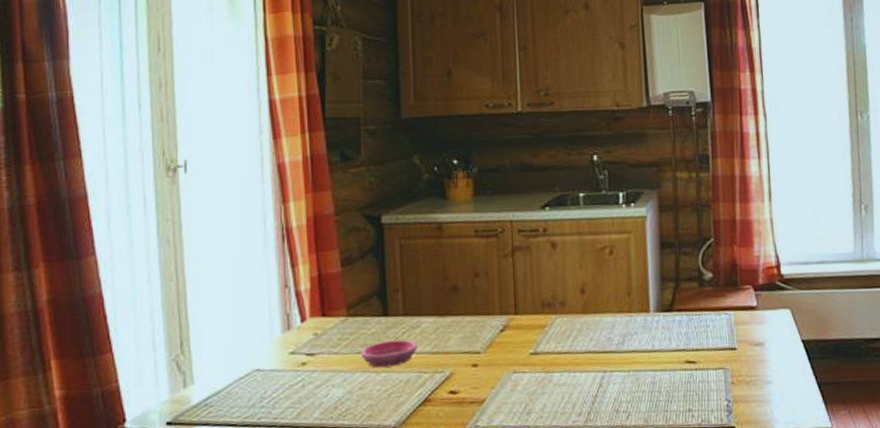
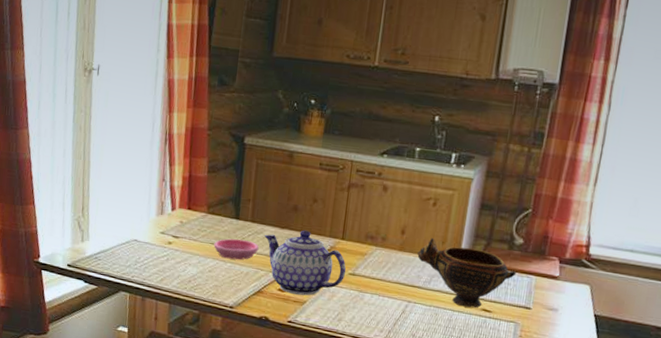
teapot: none [423,312,527,395] -> present [264,230,347,296]
ceramic bowl: none [603,291,713,364] -> present [417,238,517,308]

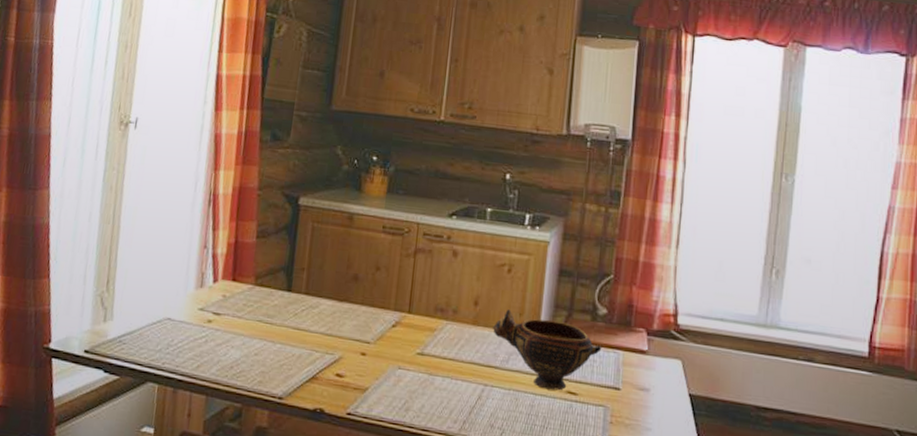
saucer: present [213,238,259,260] -> none [261,314,314,340]
teapot: present [264,230,347,296] -> none [320,303,414,381]

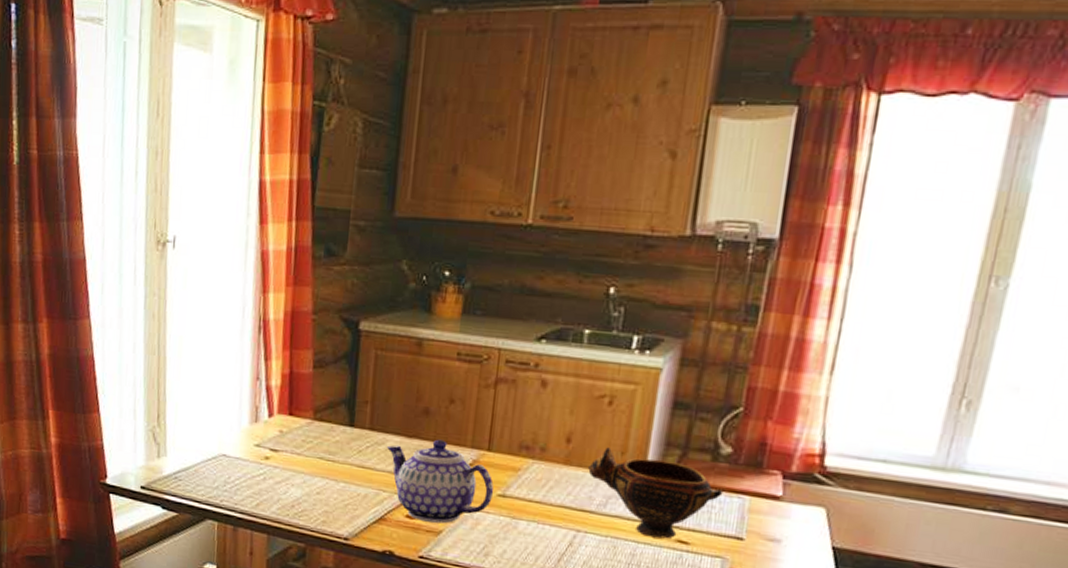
teapot: none [320,303,414,381] -> present [387,439,494,524]

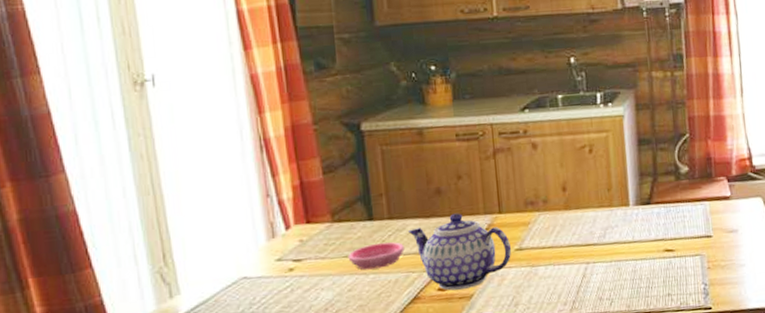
saucer: none [322,451,380,479] -> present [348,242,405,270]
ceramic bowl: present [588,447,723,539] -> none [585,187,690,253]

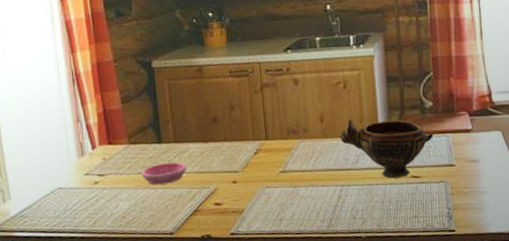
teapot: present [408,213,512,291] -> none [190,138,277,206]
ceramic bowl: none [585,187,690,253] -> present [340,119,434,179]

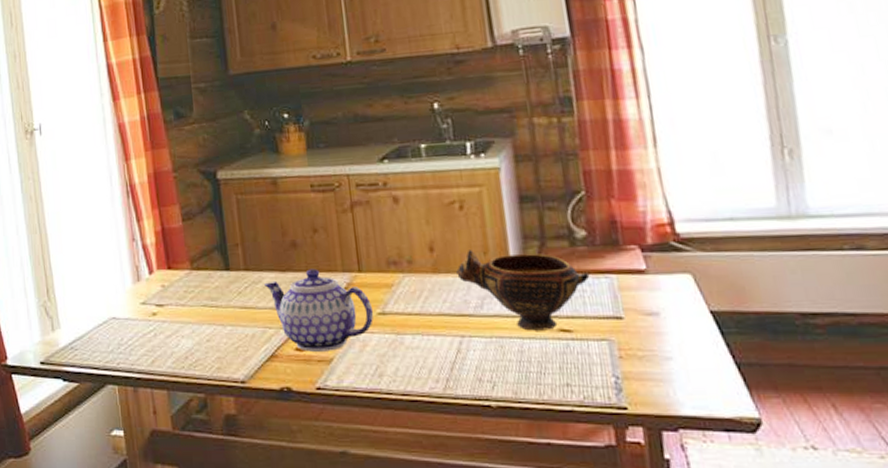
saucer: present [141,162,187,185] -> none [206,293,261,321]
teapot: none [190,138,277,206] -> present [264,268,374,353]

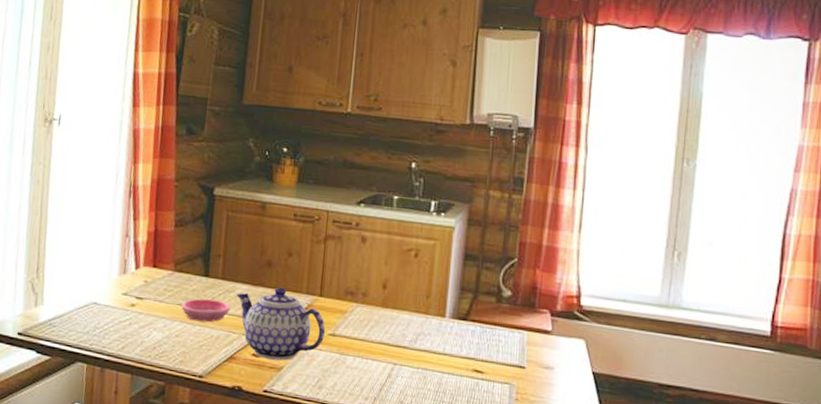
saucer: none [206,293,261,321] -> present [181,298,231,323]
ceramic bowl: present [456,250,590,331] -> none [401,292,507,369]

